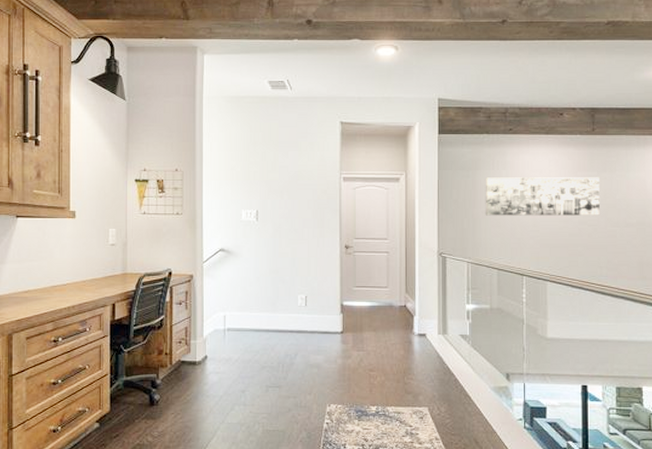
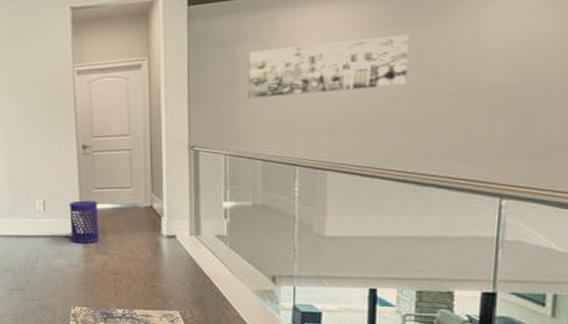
waste bin: none [329,297,357,340] -> present [69,200,100,244]

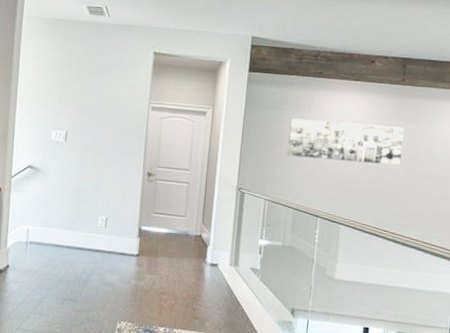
waste bin: present [69,200,100,244] -> none [126,222,155,263]

